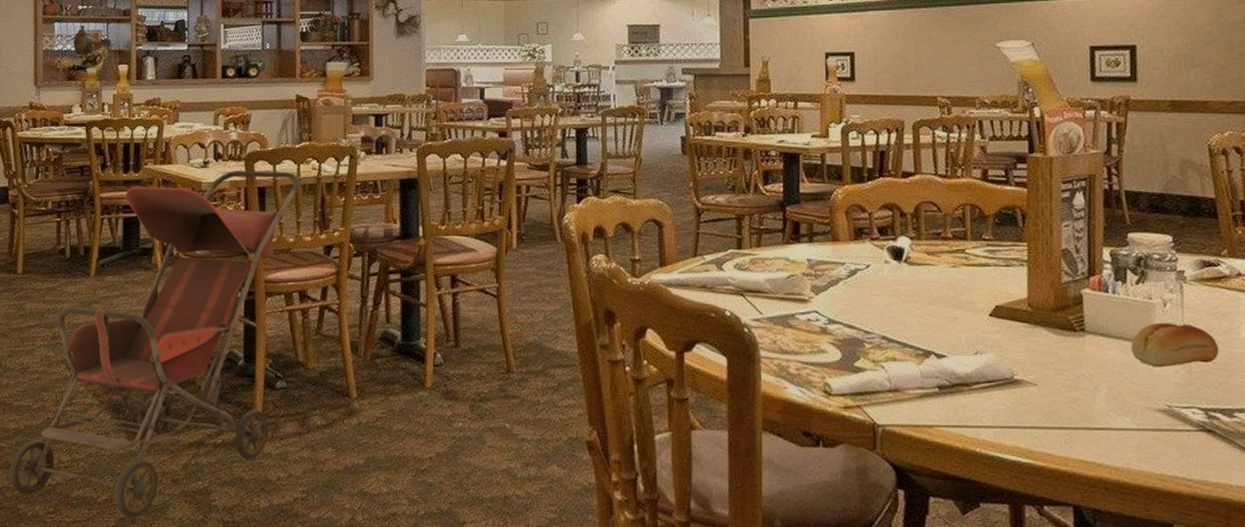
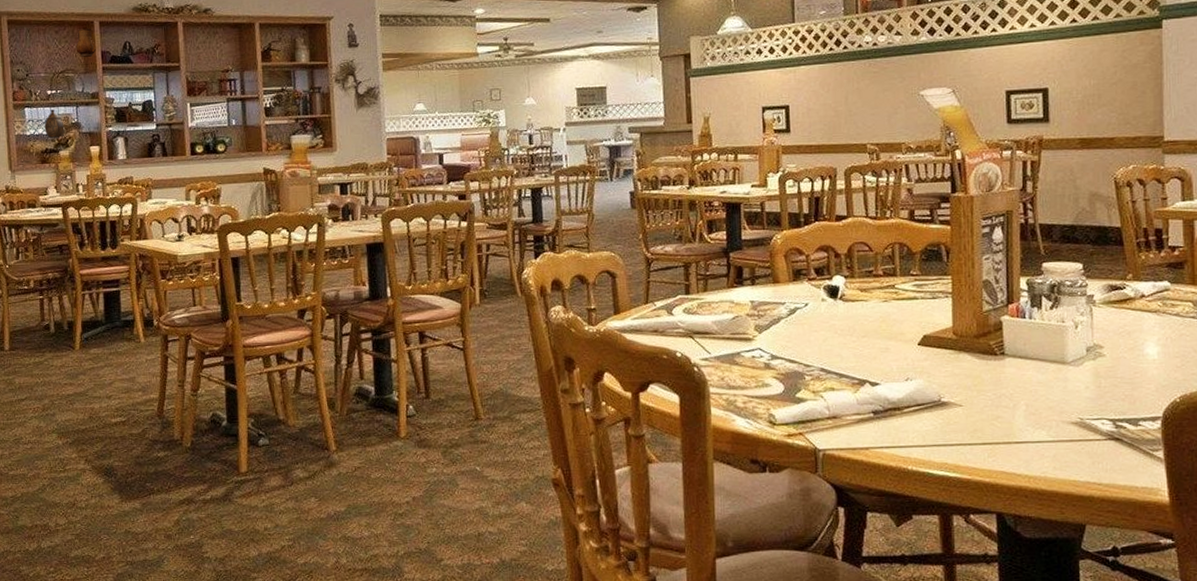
baby stroller: present [9,170,301,519] -> none [9,241,272,573]
bread roll: present [1131,322,1219,368] -> none [1047,343,1126,384]

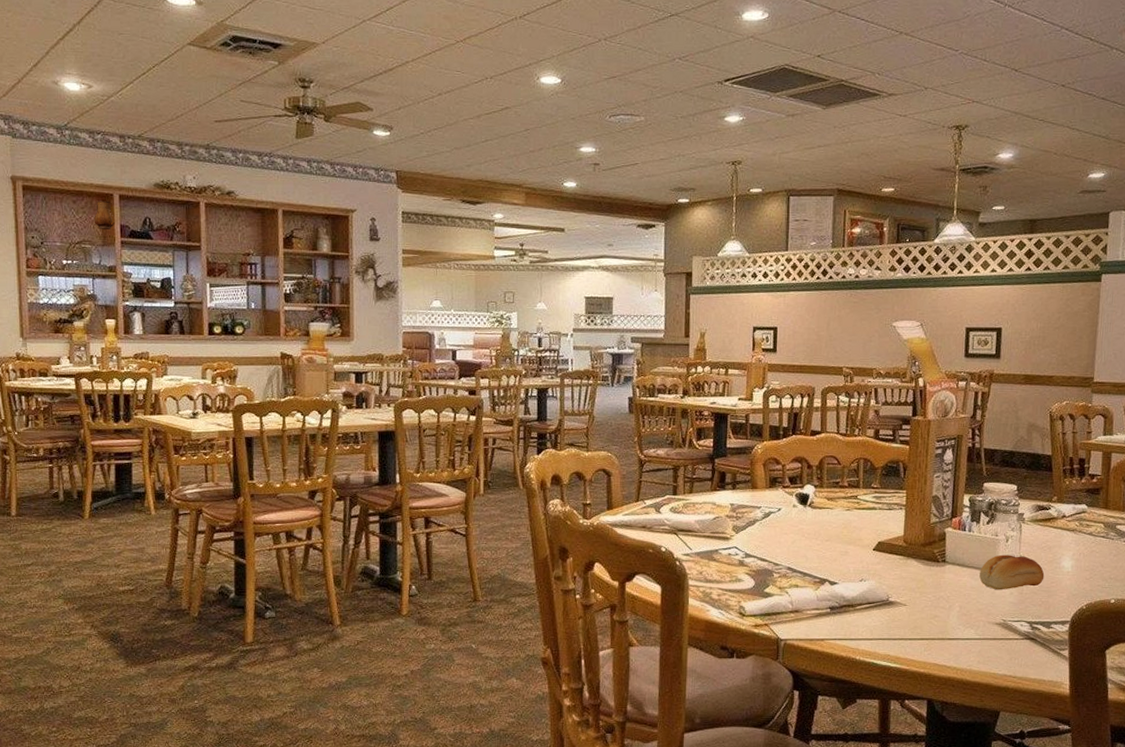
decorative jar: present [44,109,65,139] -> none [59,280,80,309]
bread roll: none [1047,343,1126,384] -> present [979,554,1045,590]

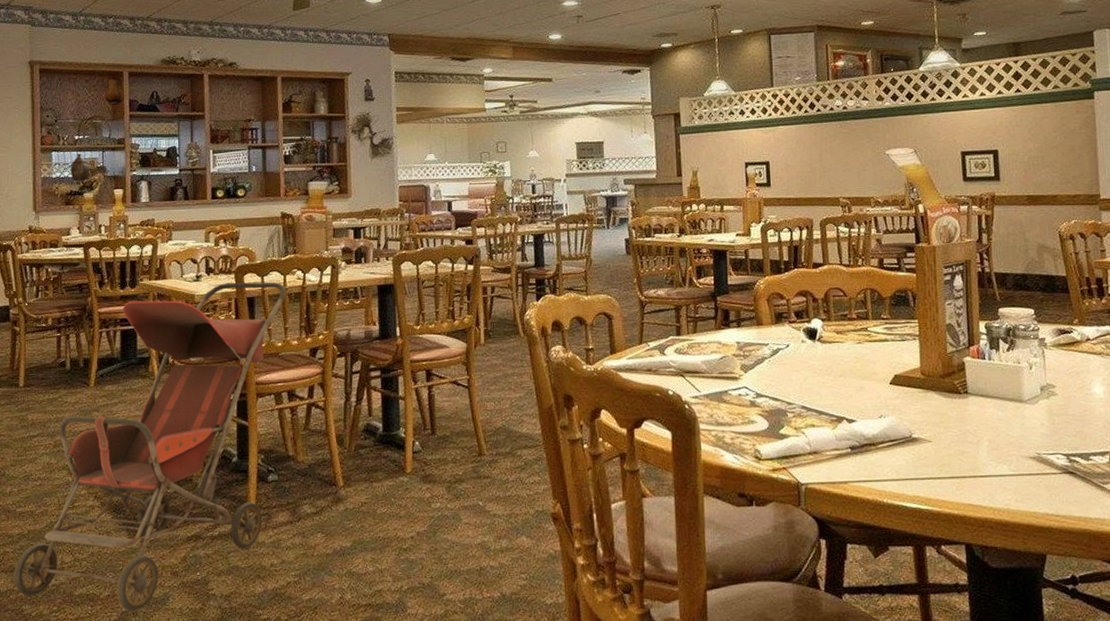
baby stroller: none [12,421,286,735] -> present [14,282,287,612]
decorative jar: none [59,280,80,309] -> present [70,154,90,182]
bread roll: present [979,554,1045,590] -> none [1005,383,1076,421]

